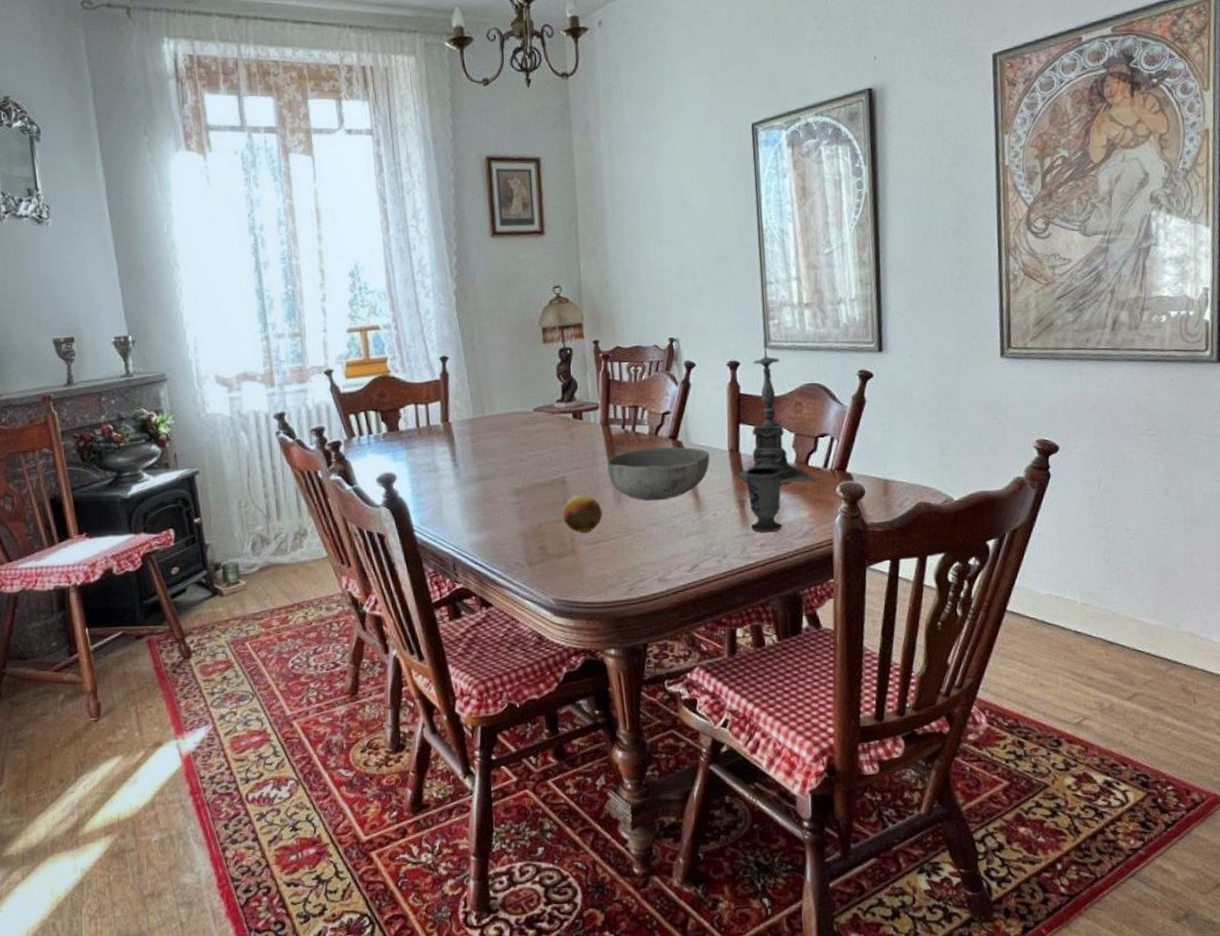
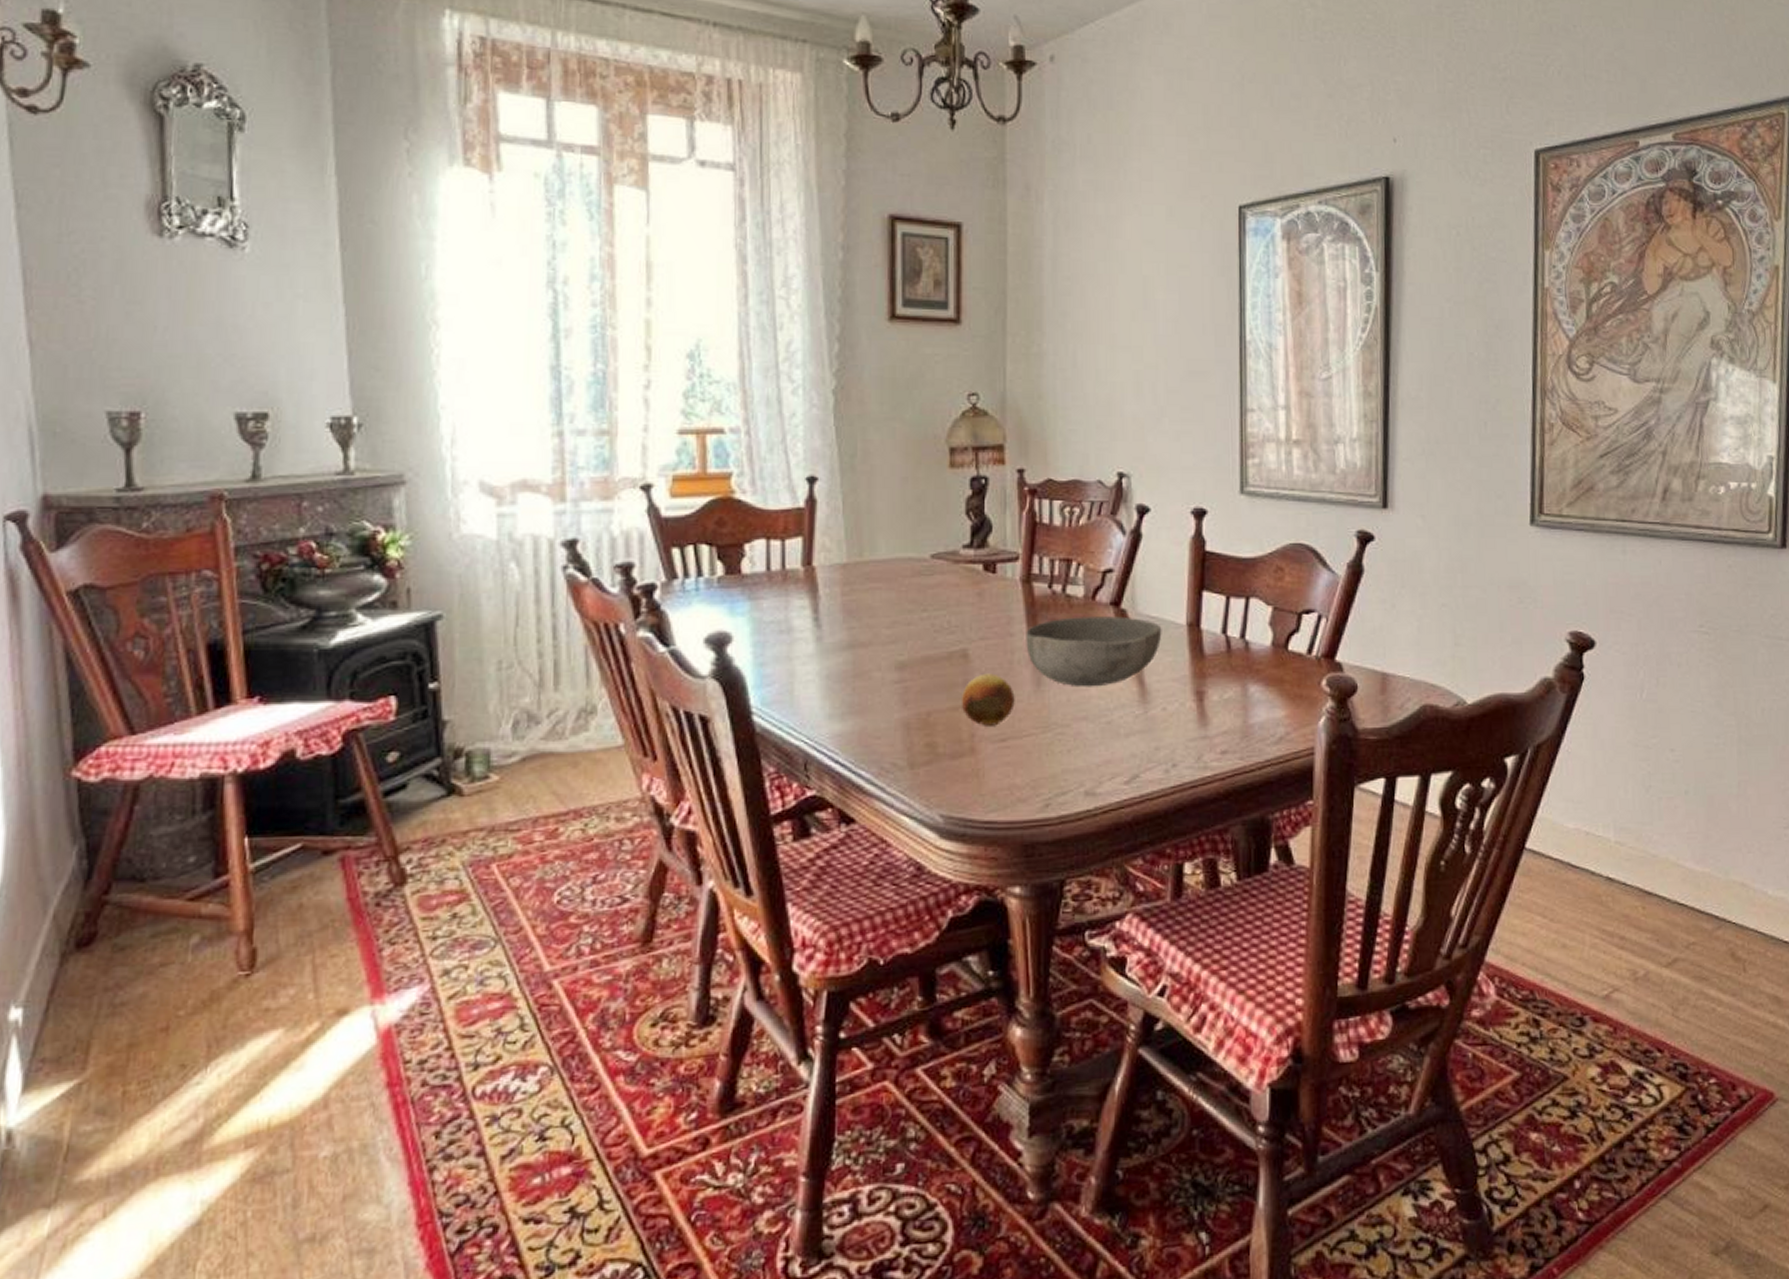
candle holder: present [737,340,817,484] -> none [1196,483,1298,672]
cup: present [746,467,782,532] -> none [1208,649,1252,735]

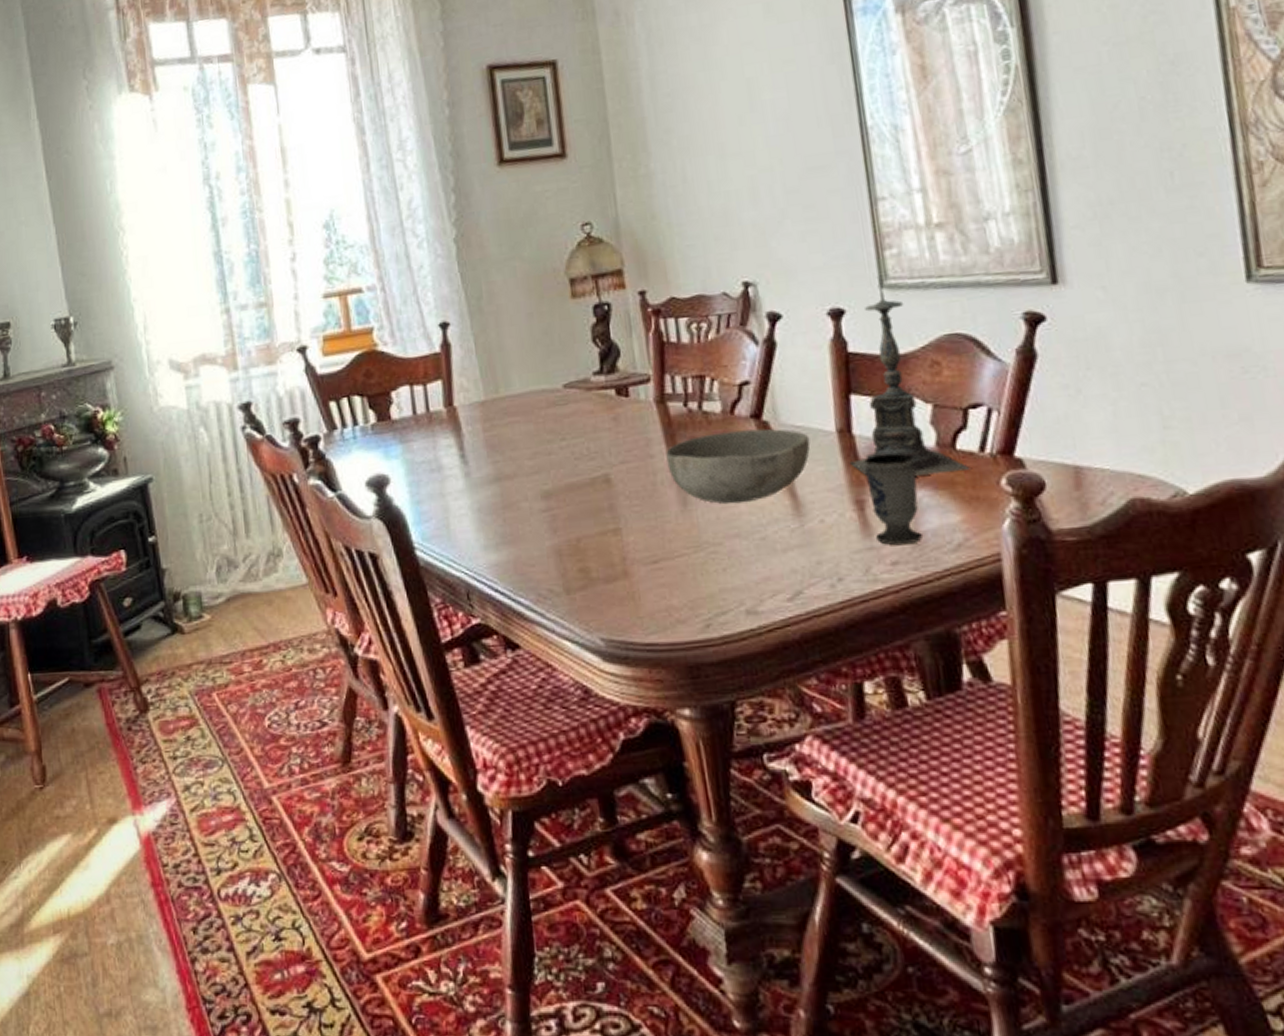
fruit: present [961,673,1015,726] -> none [608,496,663,549]
candle holder: none [1196,483,1298,672] -> present [850,276,971,476]
cup: none [1208,649,1252,735] -> present [864,453,922,545]

